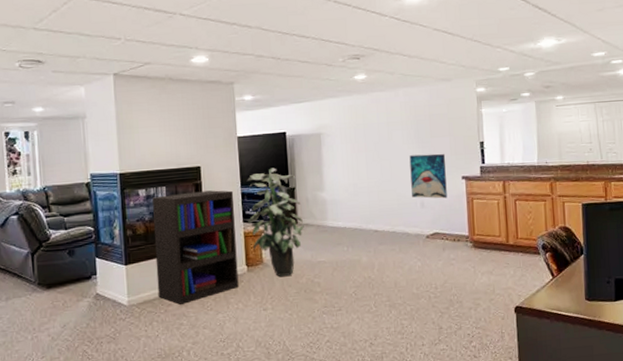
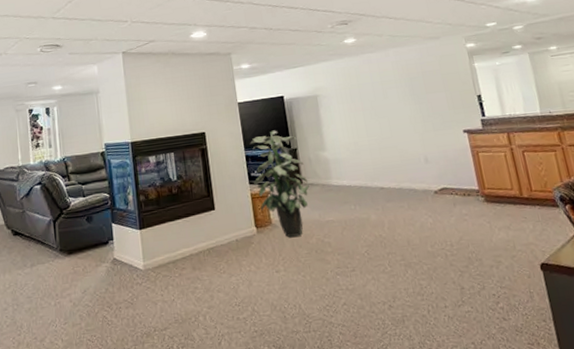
bookshelf: present [152,190,239,304] -> none [162,154,250,268]
wall art: present [409,153,447,199] -> none [407,109,451,154]

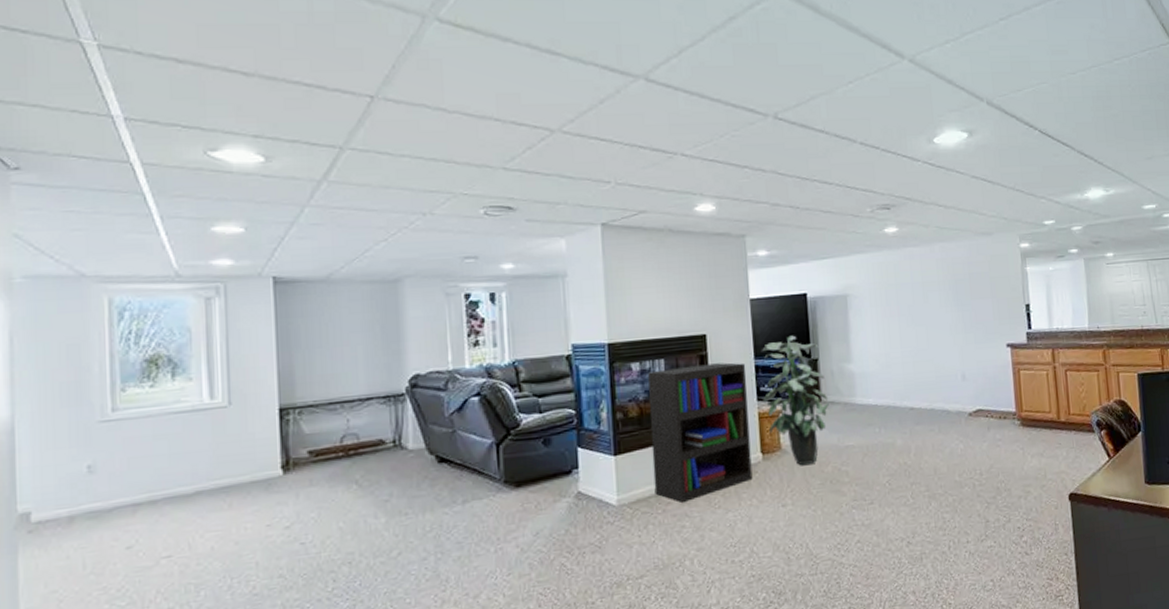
bookshelf: none [162,154,250,268] -> present [648,362,753,502]

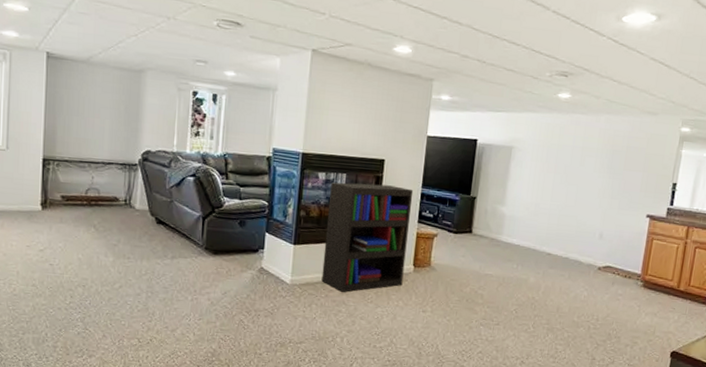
indoor plant: present [762,335,829,465] -> none [422,173,479,283]

